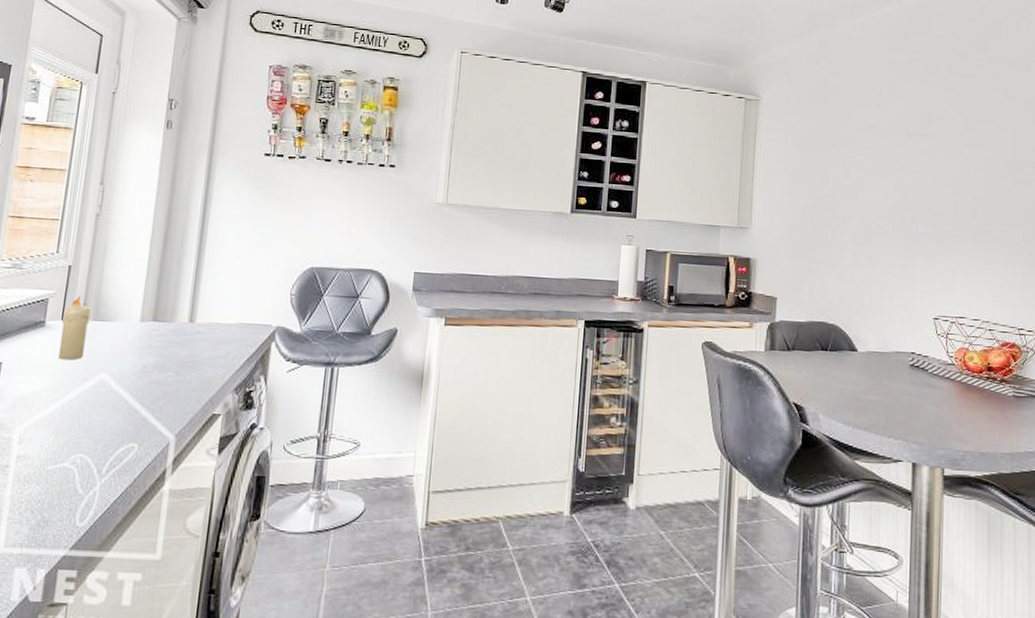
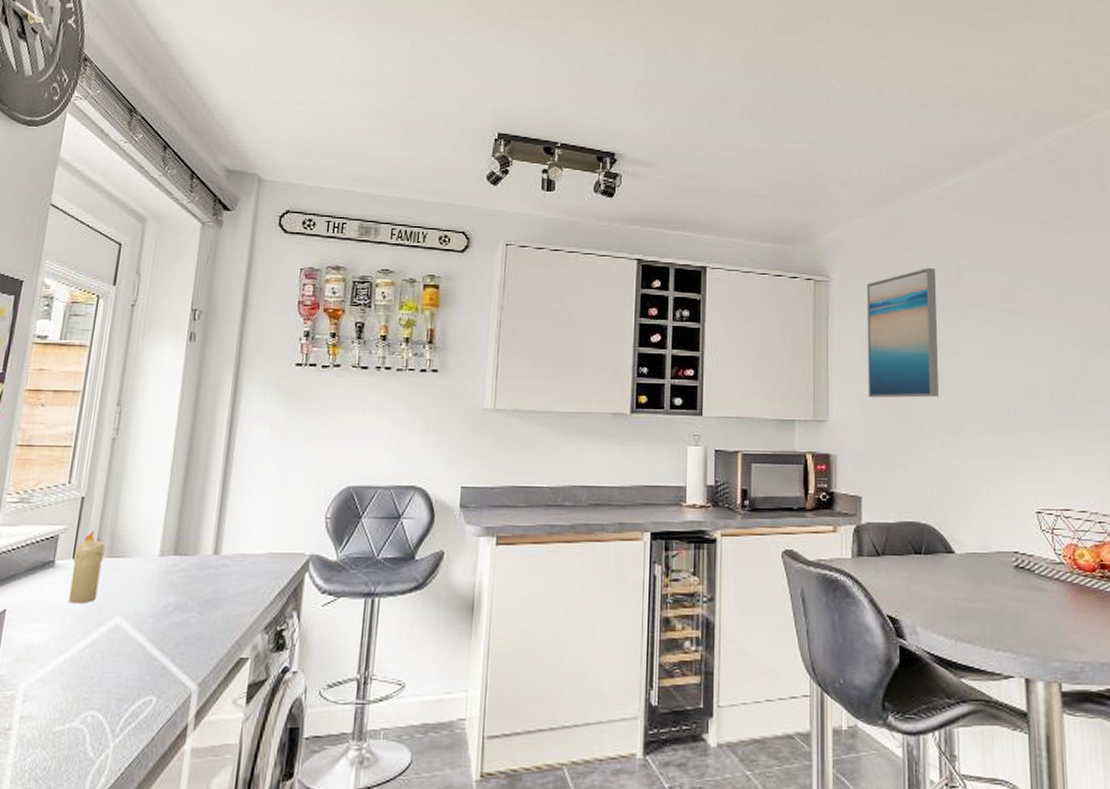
wall art: none [788,91,859,211] -> present [866,267,939,398]

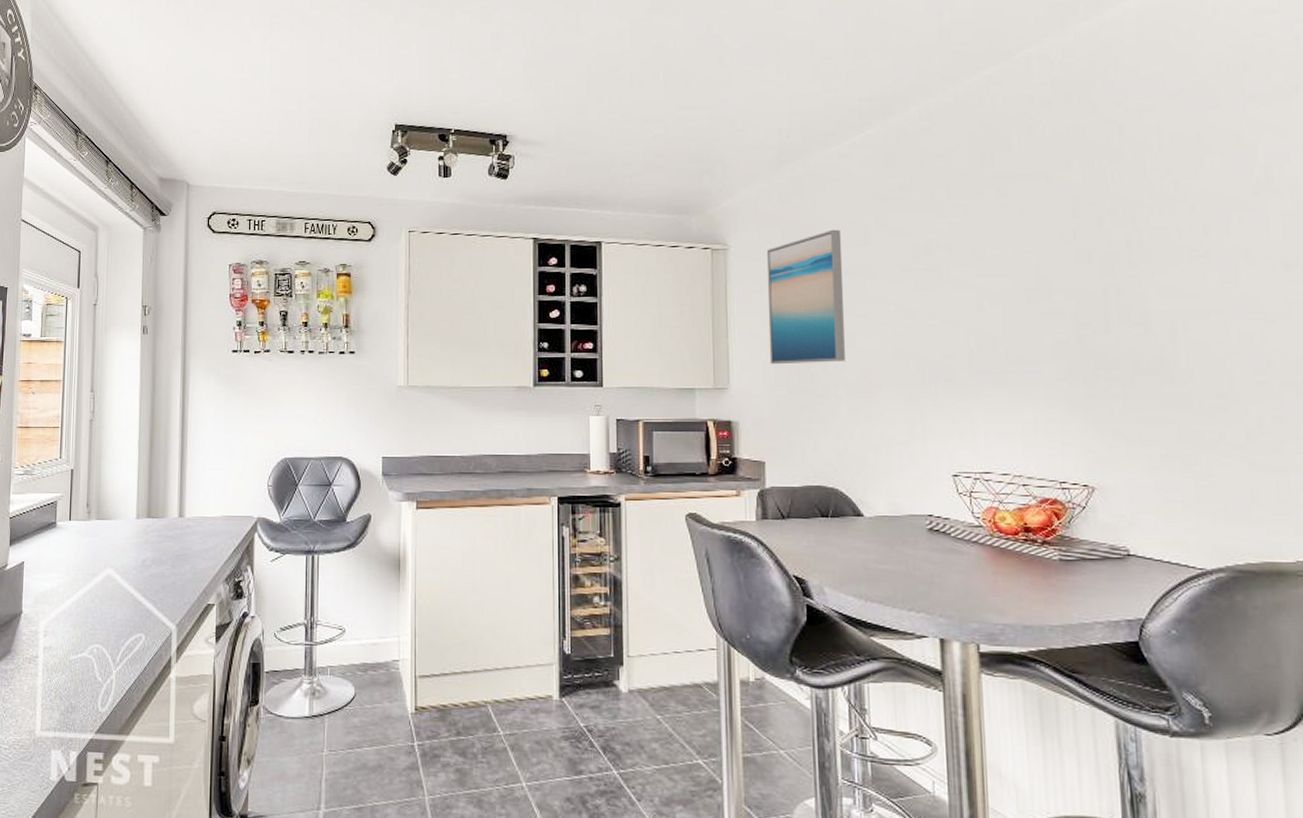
candle: present [68,531,106,604] -> none [69,498,94,558]

